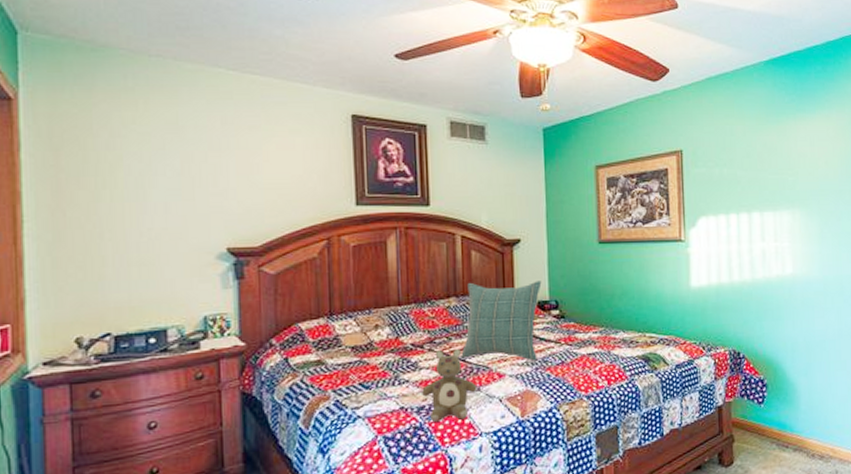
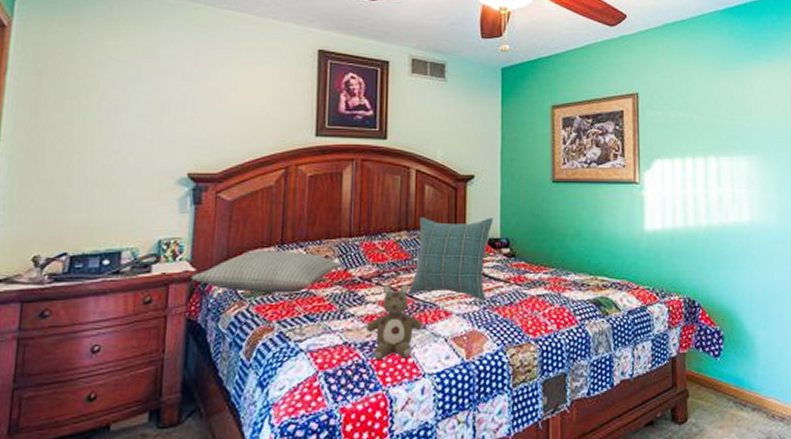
pillow: none [241,321,392,364] -> present [190,251,341,293]

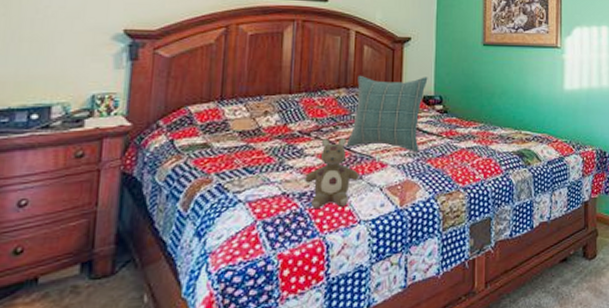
pillow: present [190,251,341,293] -> none [126,106,280,147]

